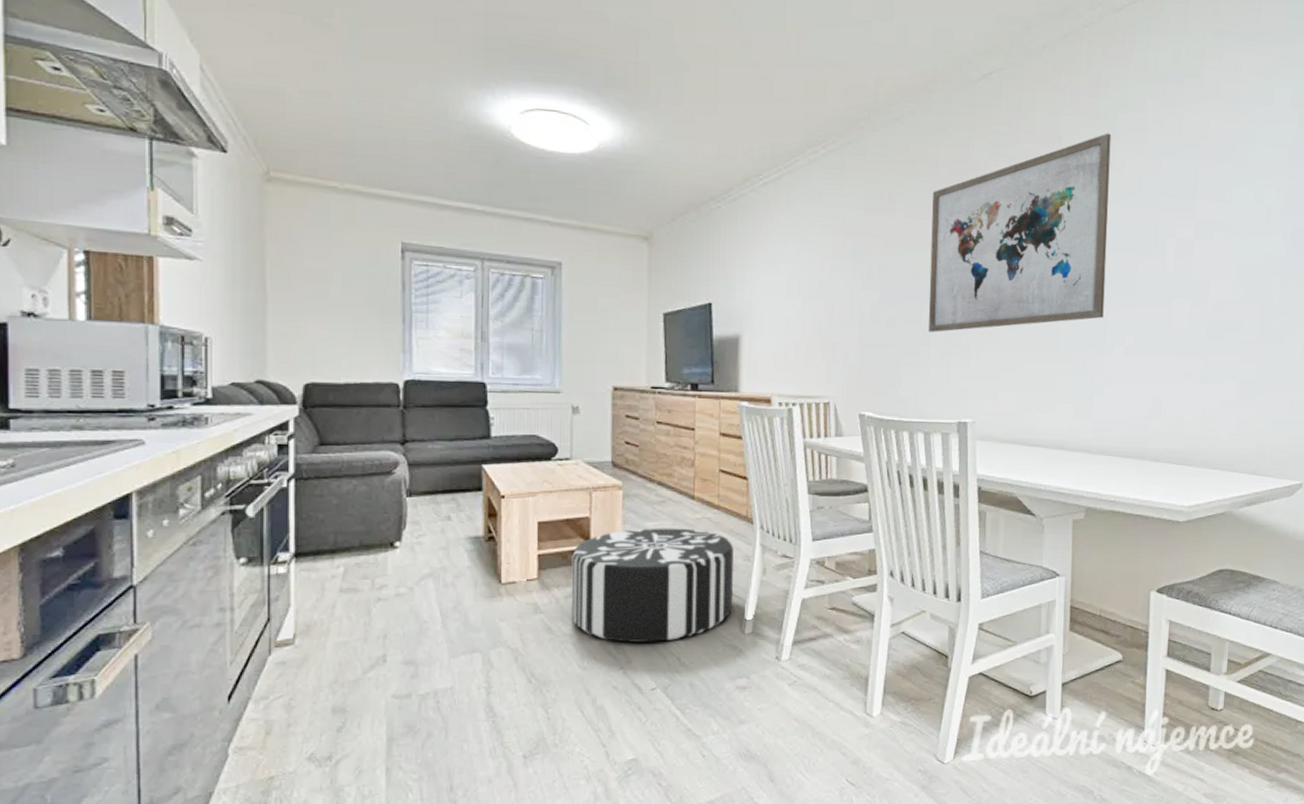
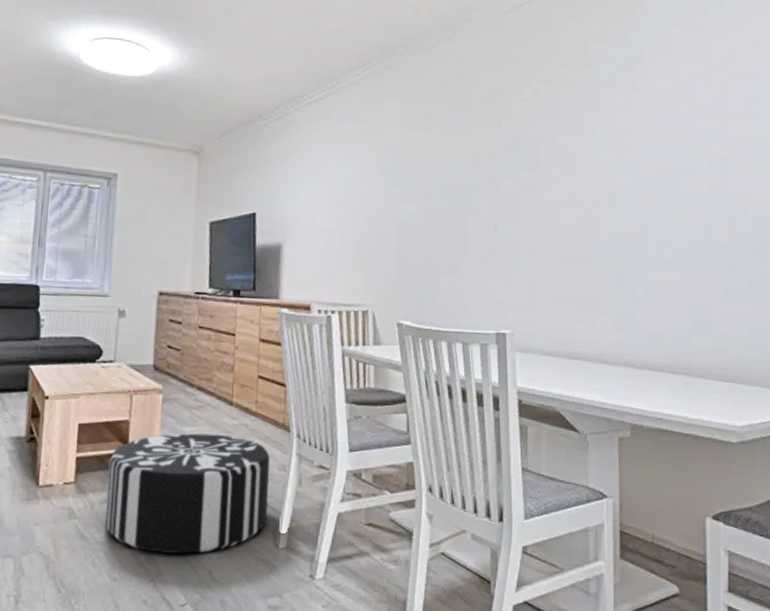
wall art: present [928,133,1111,332] -> none [465,57,641,244]

